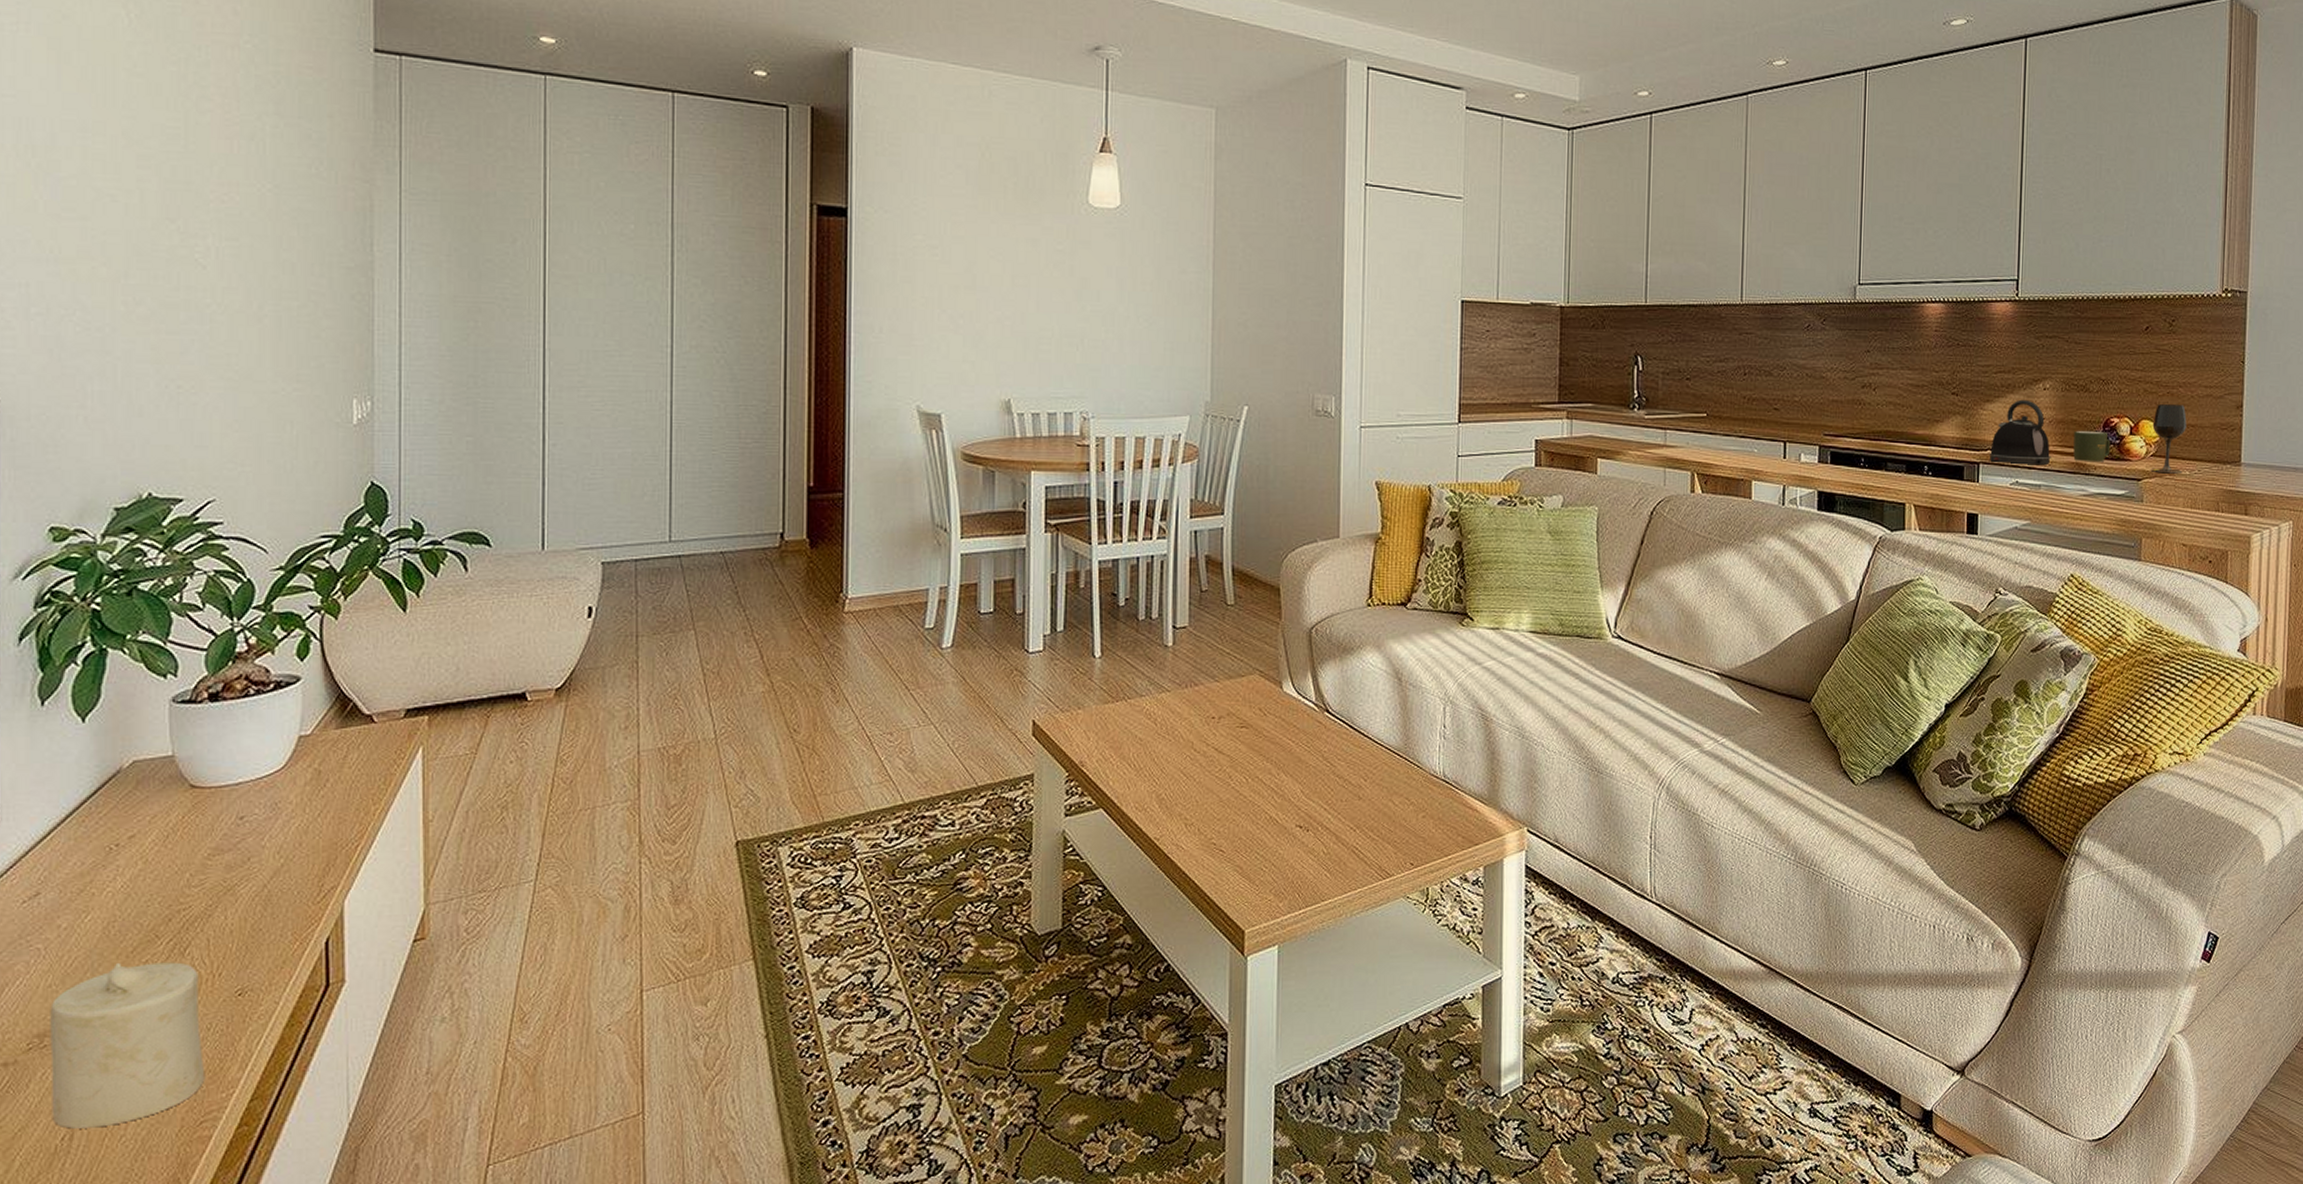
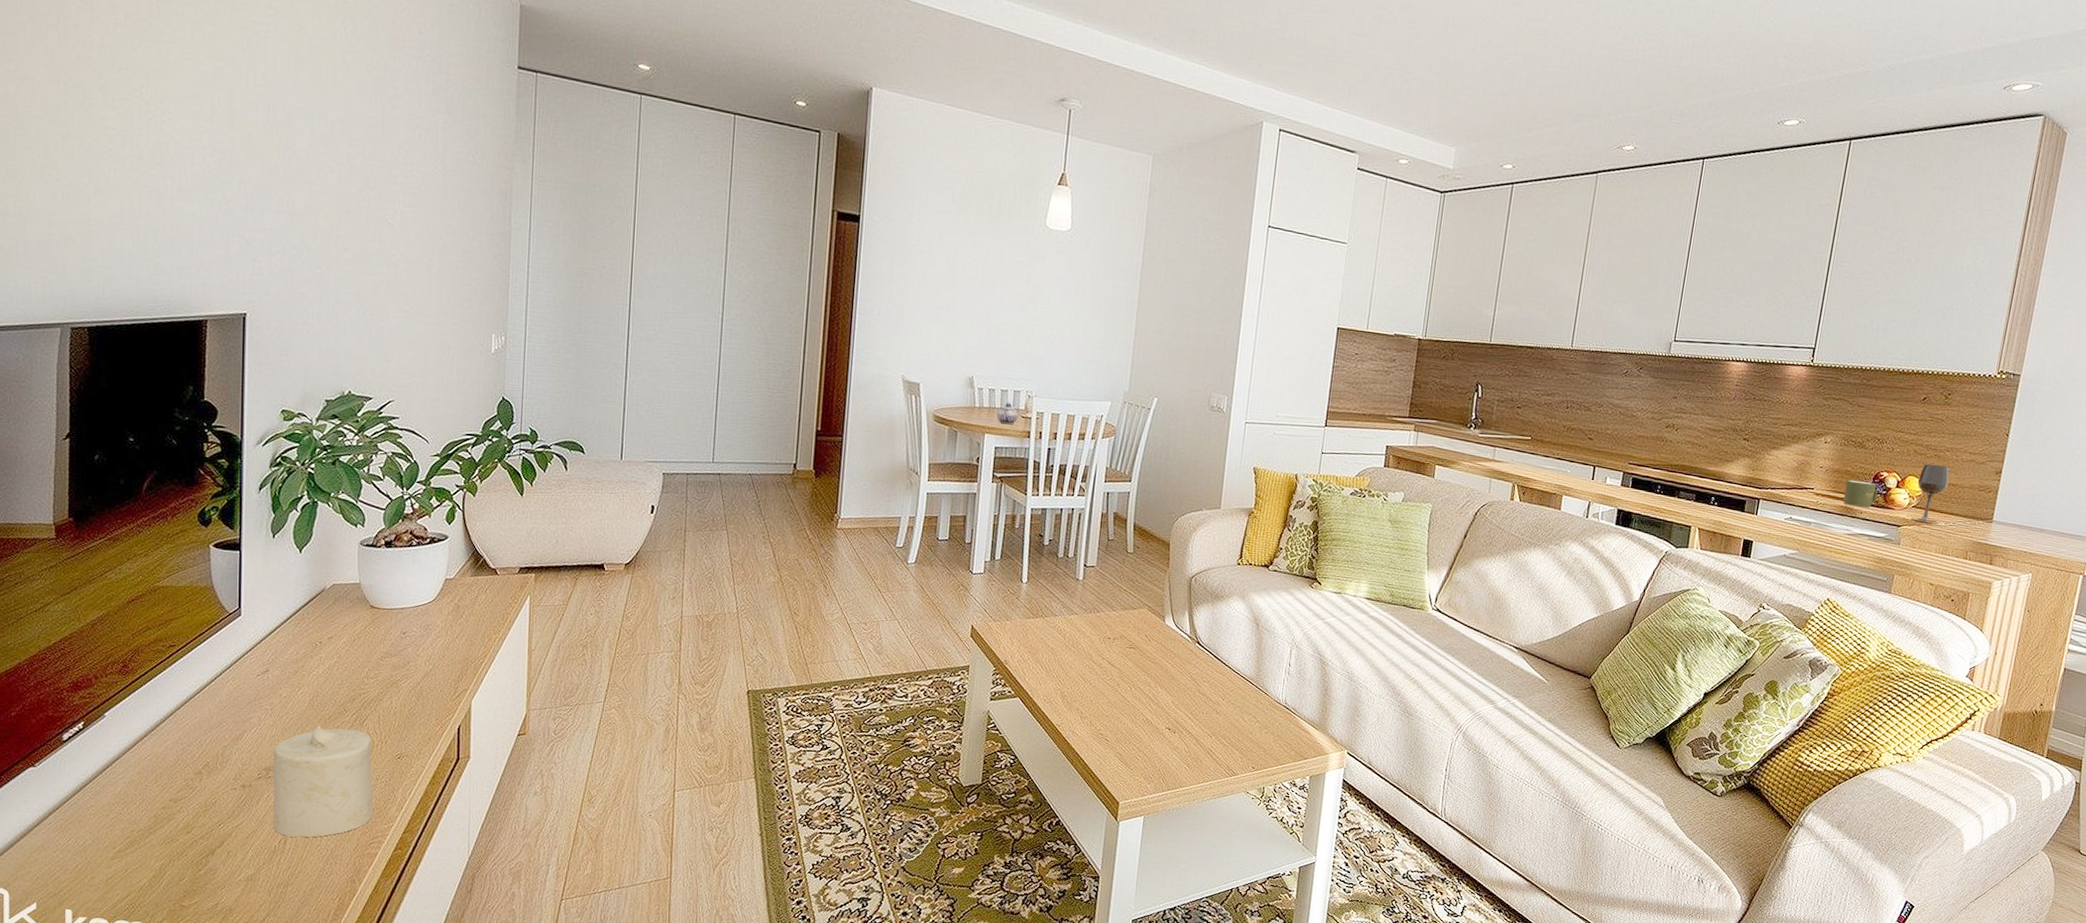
teapot: none [1045,429,1072,457] -> present [997,403,1018,425]
kettle: present [1989,399,2051,464] -> none [1769,449,1824,506]

